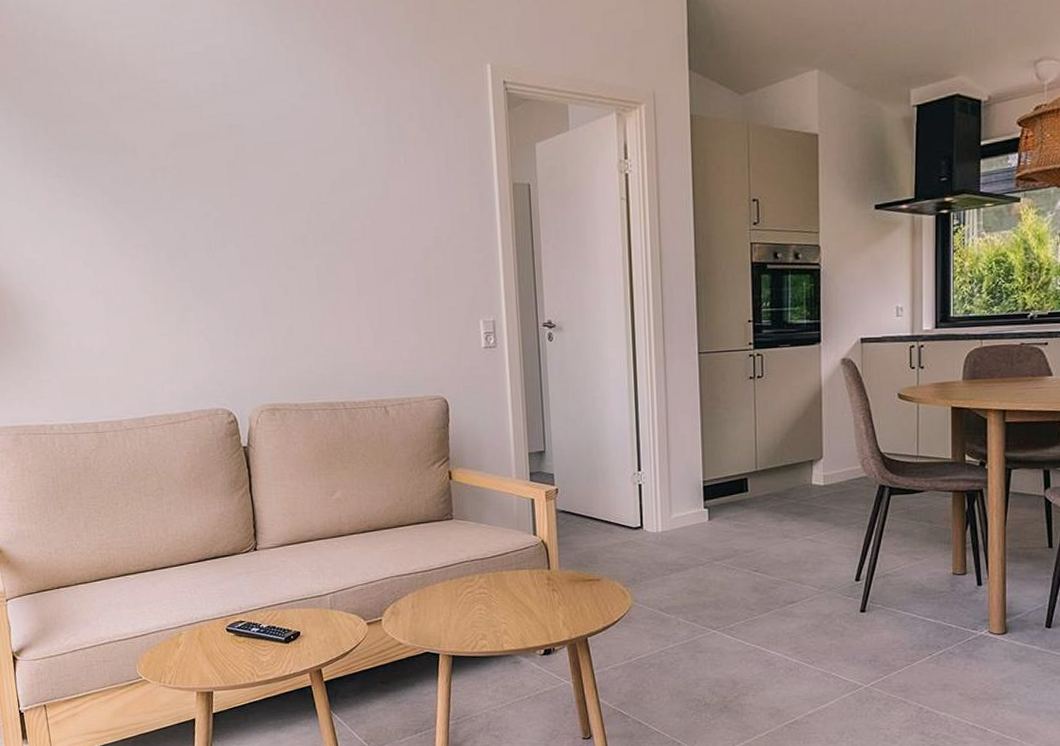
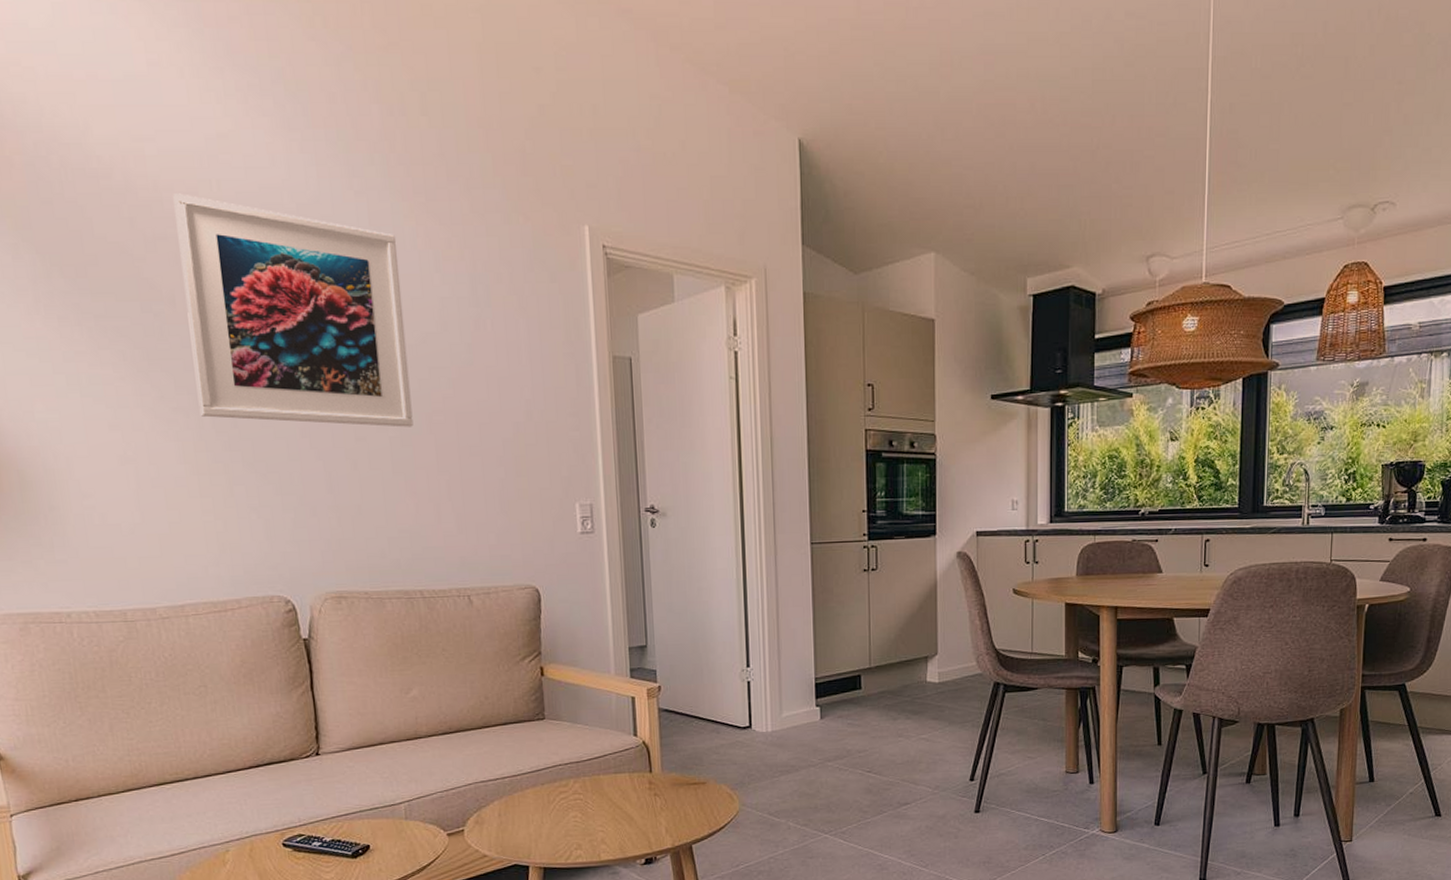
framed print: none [135,57,336,256] -> present [173,193,413,427]

